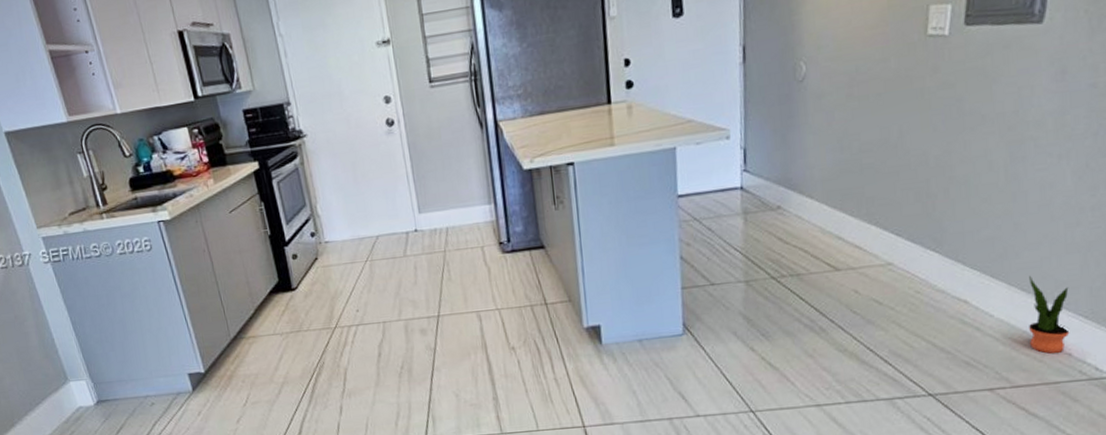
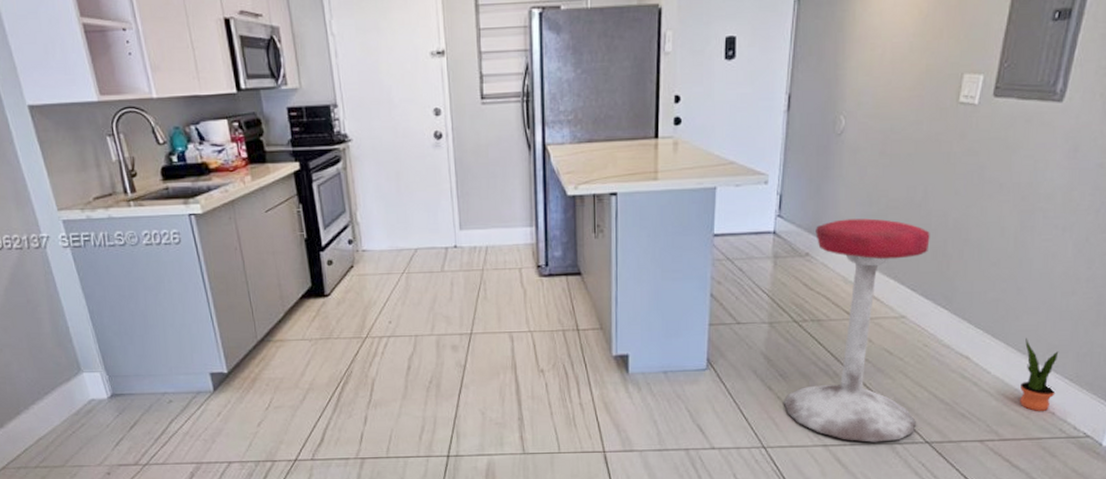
stool: none [769,164,916,399] -> present [784,218,930,442]

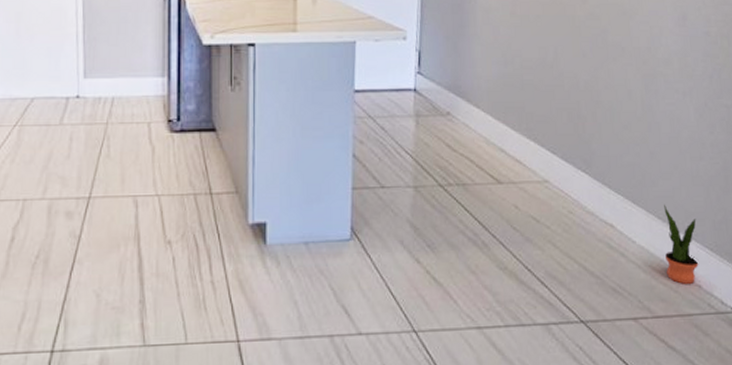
stool: present [784,218,930,442] -> none [433,78,569,323]

